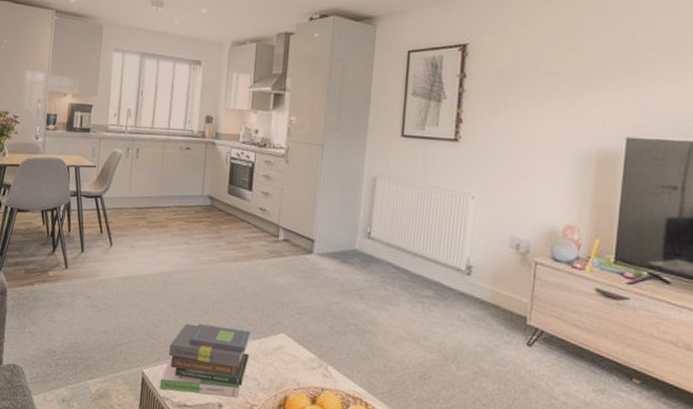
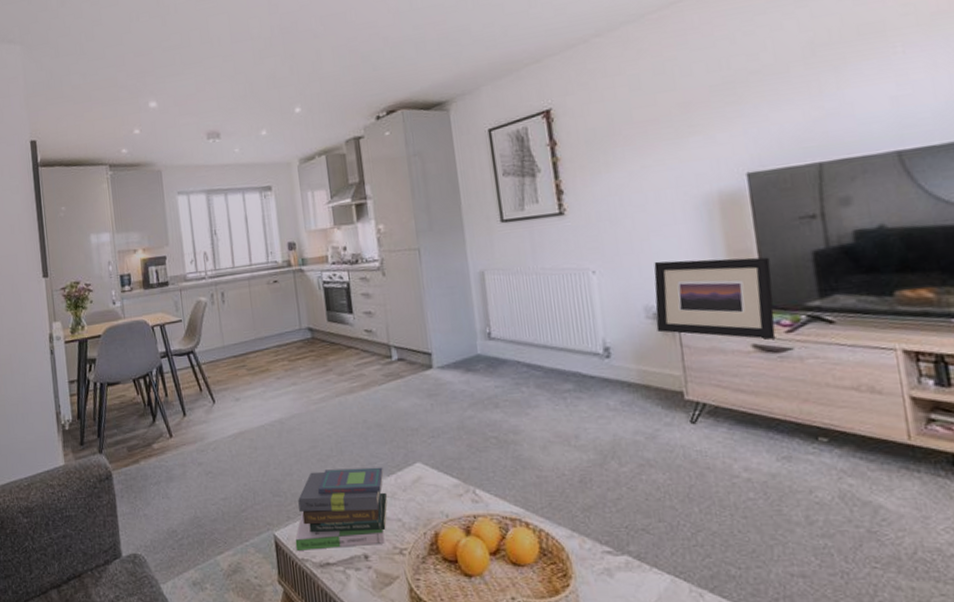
picture frame: none [516,199,628,287] -> present [654,257,776,339]

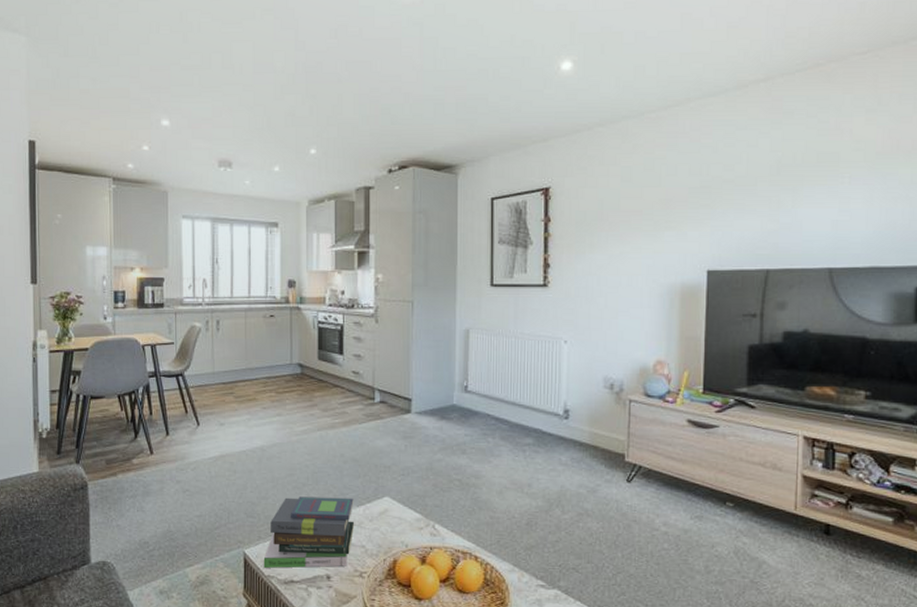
picture frame: present [654,257,776,339] -> none [611,338,713,416]

